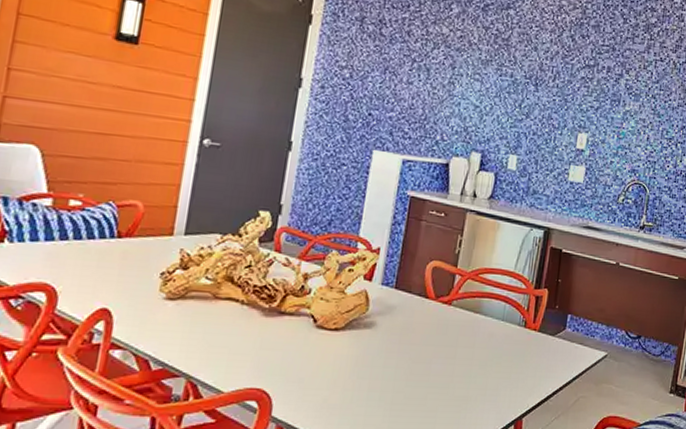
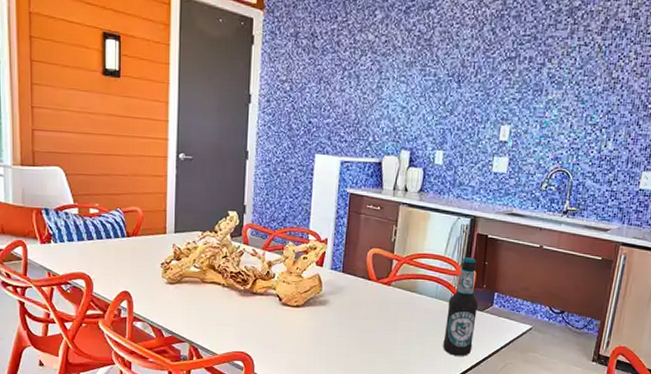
bottle: none [508,273,550,389] -> present [443,257,479,356]

